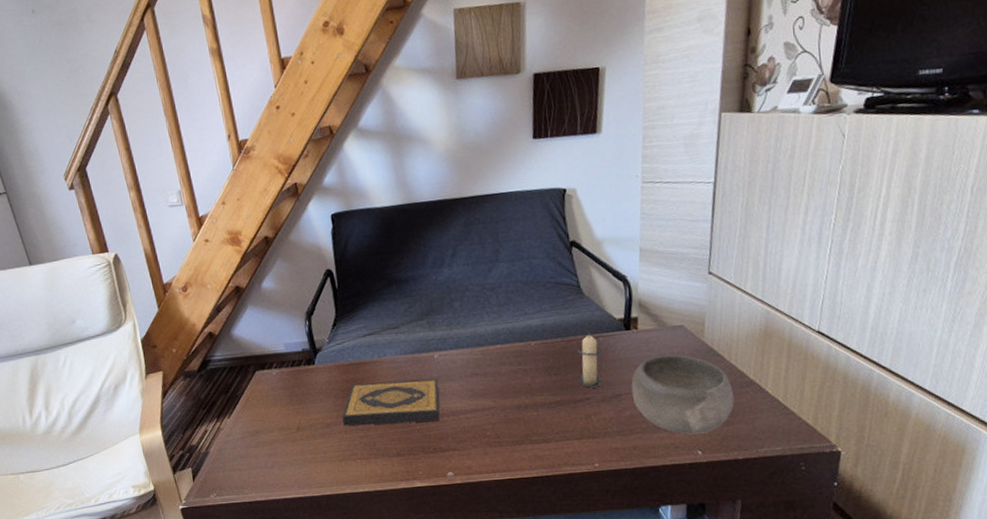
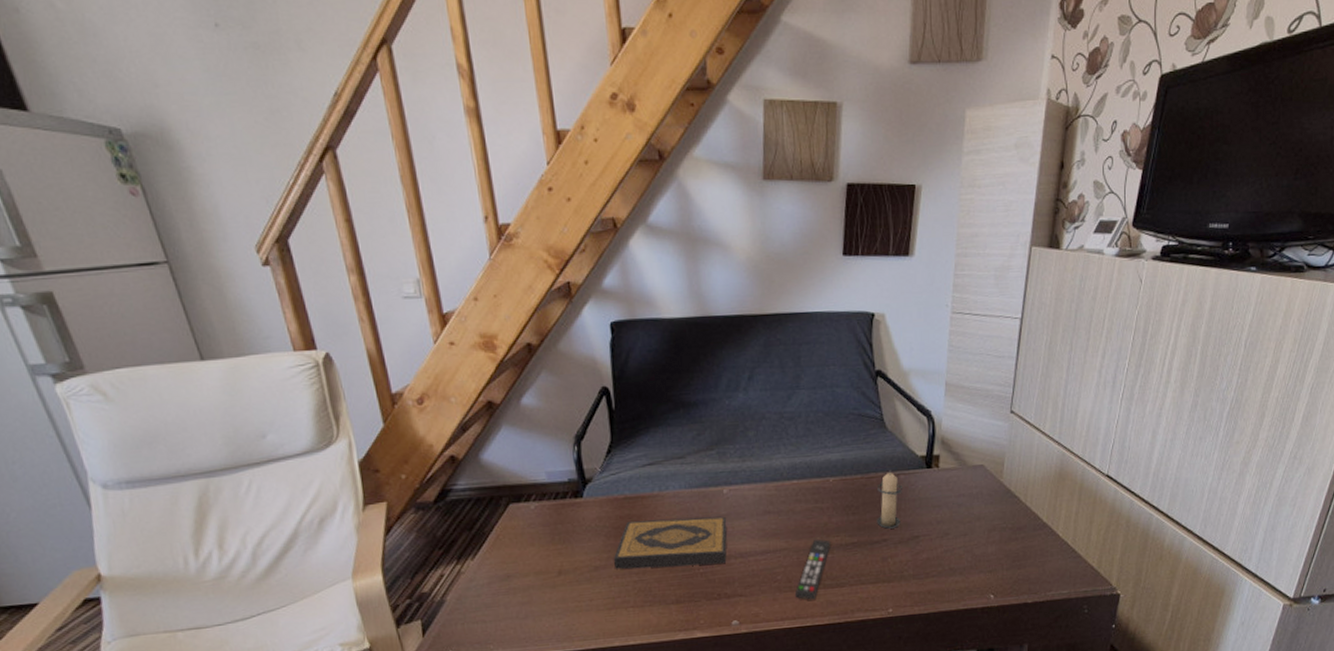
remote control: none [503,398,536,454] -> present [794,539,831,600]
bowl: present [631,354,735,435] -> none [929,495,1027,578]

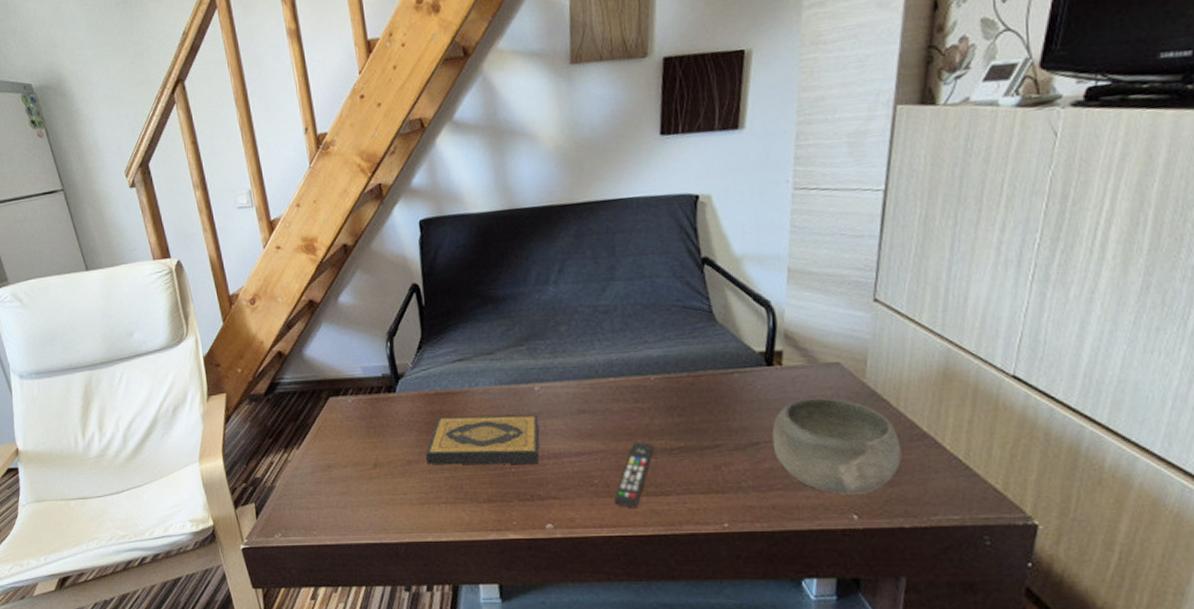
candle: present [876,470,903,529] -> none [706,368,739,433]
bowl: none [929,495,1027,578] -> present [772,397,902,495]

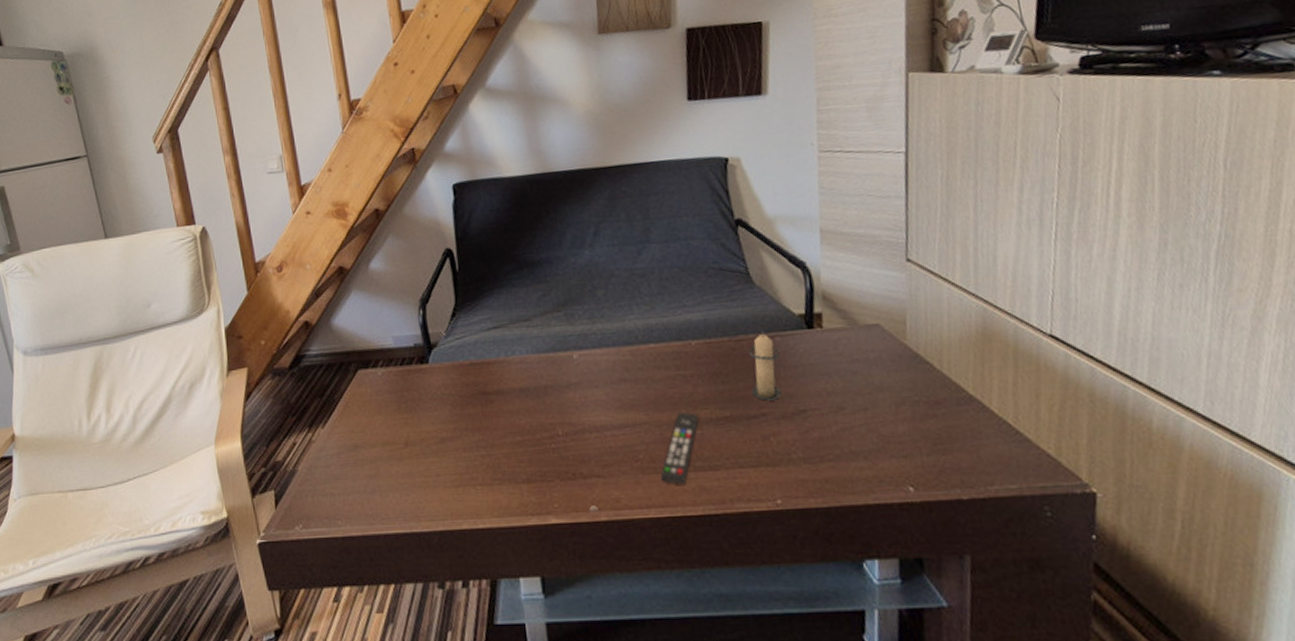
hardback book: present [426,414,540,465] -> none [460,384,580,442]
candle: none [706,368,739,433] -> present [749,331,782,401]
bowl: present [772,397,902,495] -> none [818,360,952,465]

